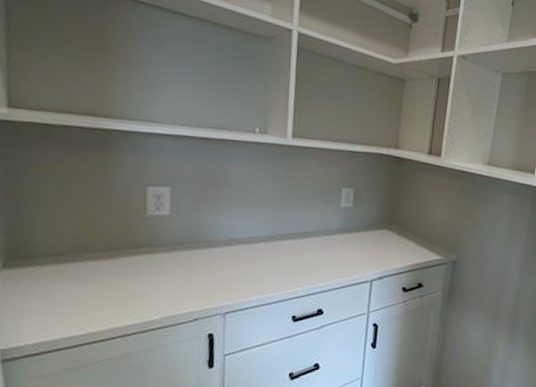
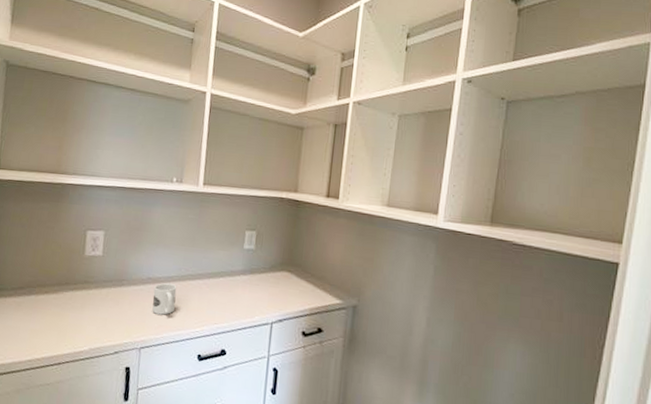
mug: none [236,244,265,278] -> present [152,283,177,315]

